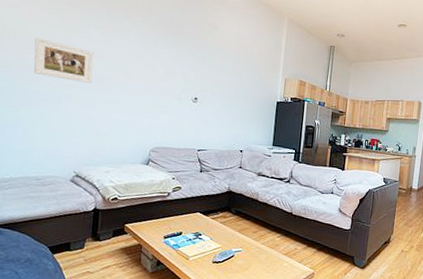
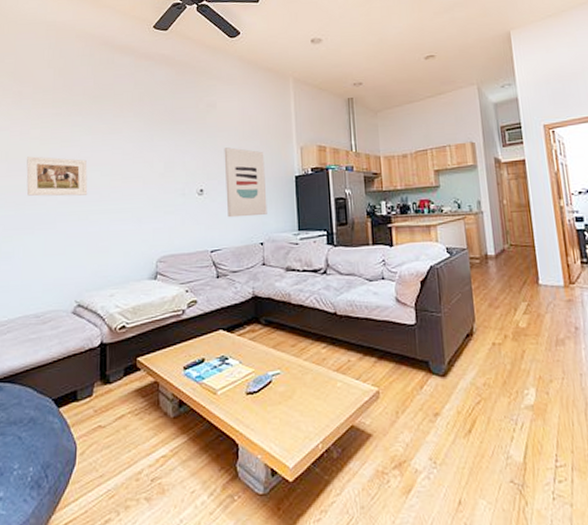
wall art: none [216,66,254,128] -> present [224,147,267,218]

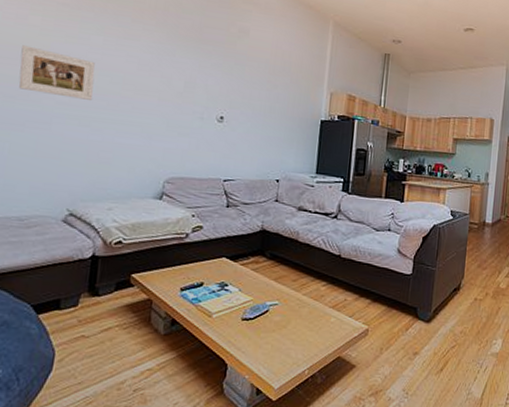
wall art: present [224,147,267,218] -> none [246,78,293,153]

